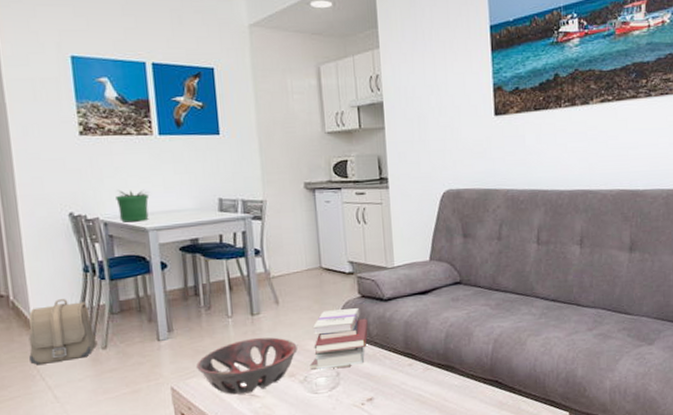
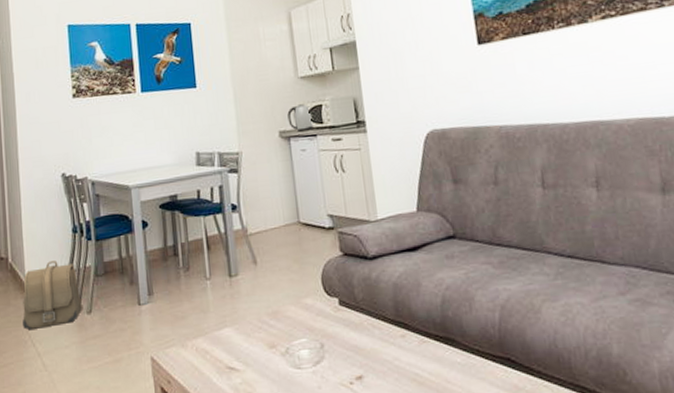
planter: present [116,189,150,223] -> none [102,147,132,181]
decorative bowl: present [195,337,298,395] -> none [175,301,278,368]
books: present [310,308,368,370] -> none [291,268,353,340]
kettle: none [313,158,339,185] -> present [287,104,315,132]

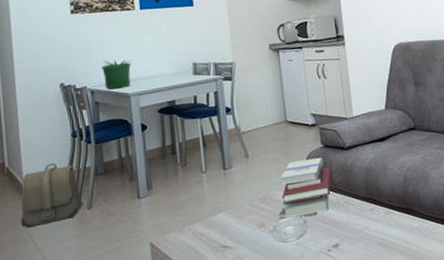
planter: none [102,147,132,181] -> present [102,58,132,90]
books: none [291,268,353,340] -> present [278,158,332,219]

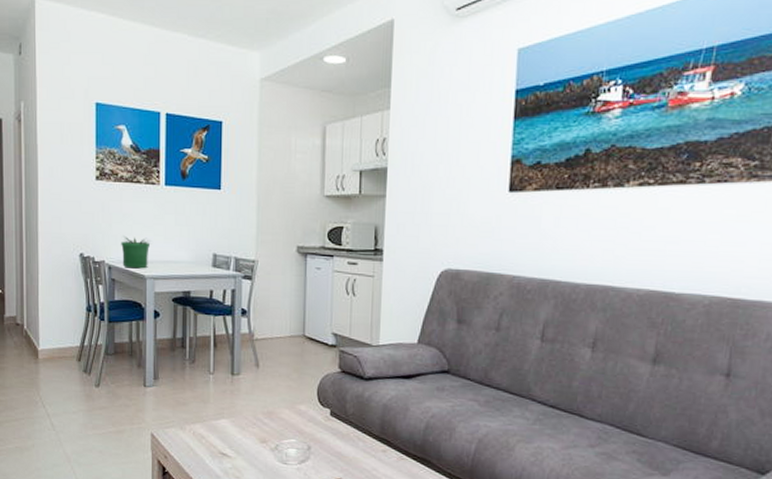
backpack: present [21,163,82,228] -> none [35,334,91,393]
kettle: present [277,21,300,45] -> none [307,223,333,251]
books: present [278,158,332,219] -> none [282,381,345,442]

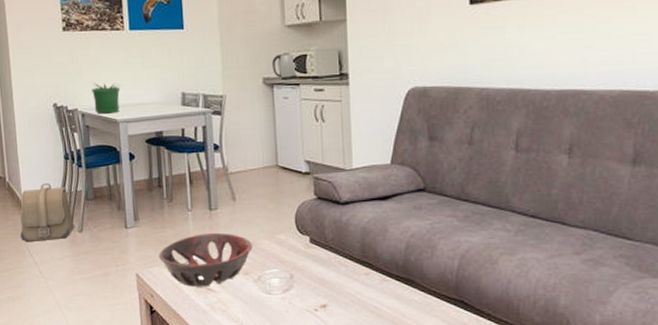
backpack: none [35,334,91,393] -> present [20,183,74,241]
decorative bowl: none [175,397,272,452] -> present [158,232,253,287]
kettle: none [307,223,333,251] -> present [272,53,298,80]

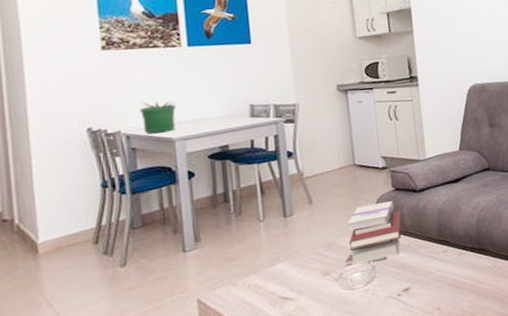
backpack: present [20,183,74,241] -> none [35,217,114,292]
decorative bowl: present [158,232,253,287] -> none [224,237,332,301]
books: none [264,210,323,270] -> present [345,201,403,266]
kettle: present [272,53,298,80] -> none [345,61,371,86]

